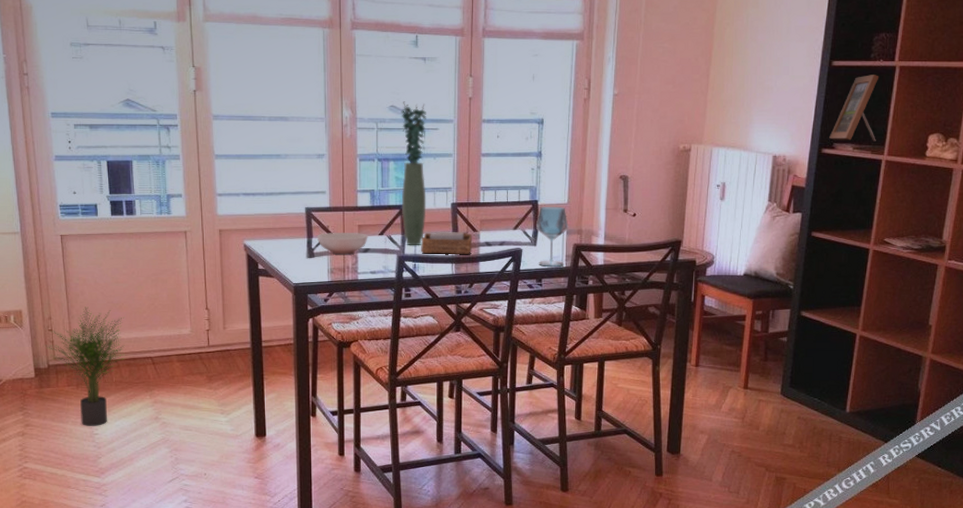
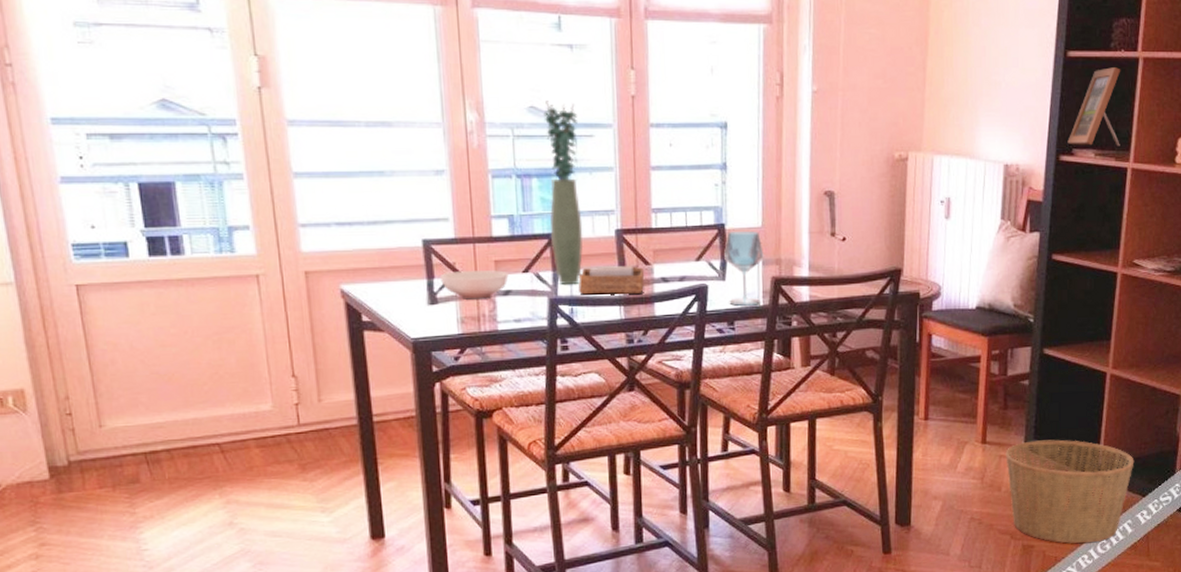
potted plant: present [44,307,125,426] -> none [61,380,179,540]
basket: none [764,389,879,479] -> present [1005,439,1135,544]

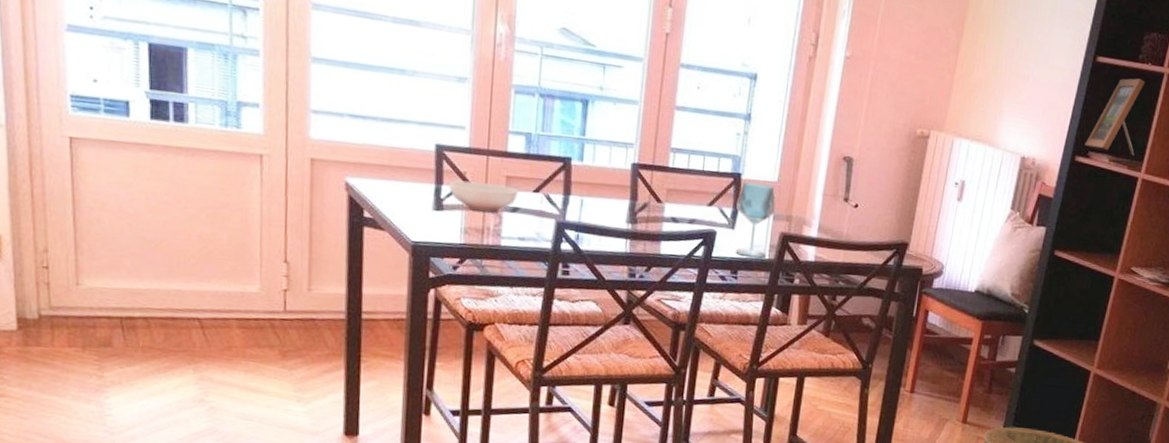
vase: present [543,101,584,286] -> none [566,24,609,211]
napkin holder: present [578,265,645,295] -> none [587,196,656,230]

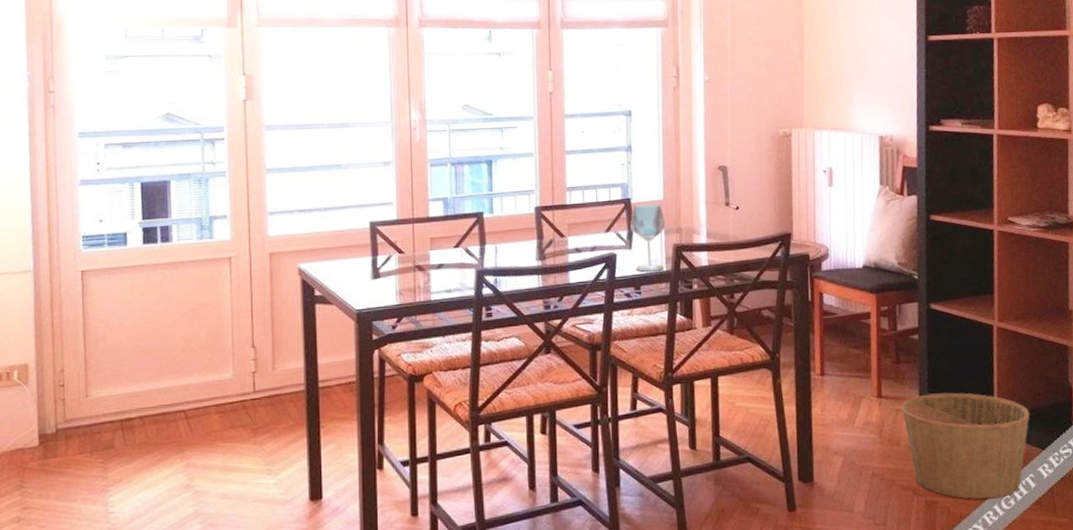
bowl: present [448,180,519,213] -> none [382,246,442,273]
picture frame: present [1085,78,1146,156] -> none [935,47,985,117]

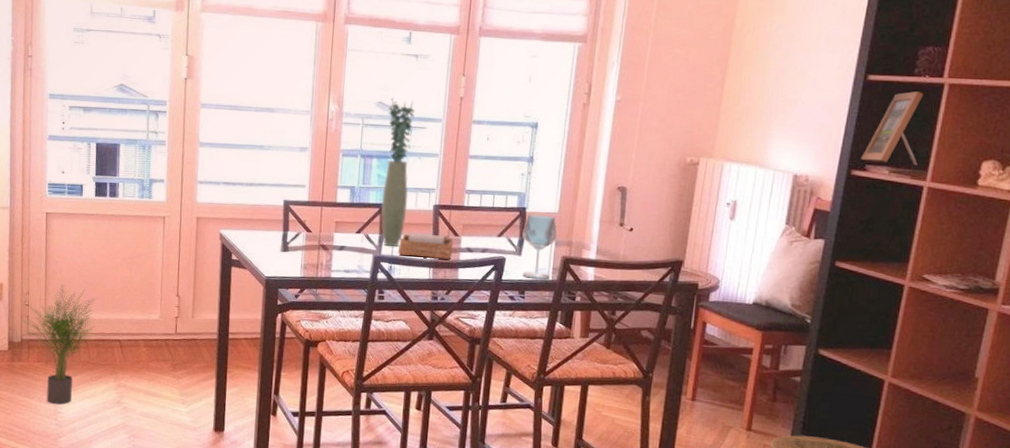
potted plant: none [53,354,153,503] -> present [20,284,97,404]
vase: none [475,100,507,258] -> present [381,98,415,247]
napkin holder: none [502,238,560,266] -> present [398,233,454,259]
picture frame: none [935,47,985,117] -> present [861,91,924,166]

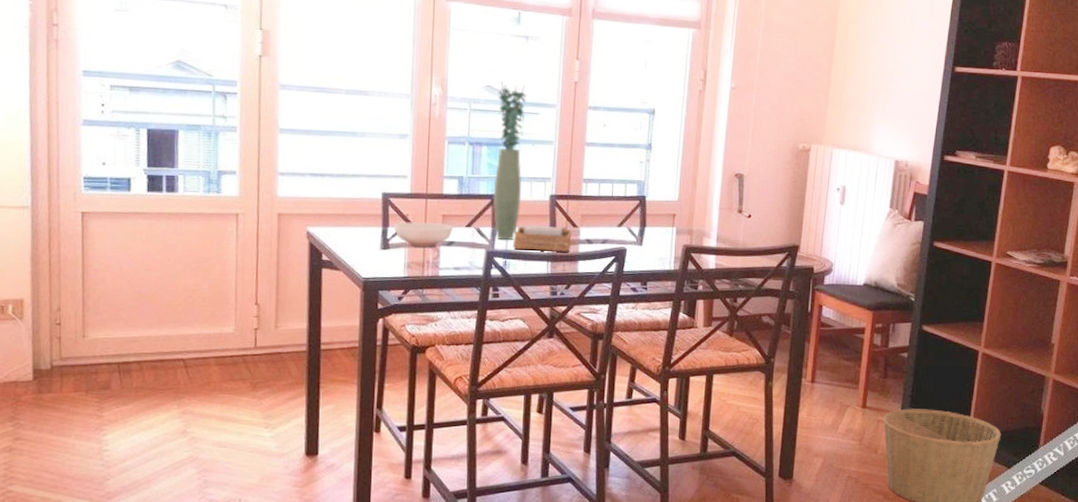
potted plant: present [20,284,97,404] -> none [49,297,153,441]
bowl: none [292,227,345,251] -> present [393,222,453,248]
wine glass: present [522,214,558,279] -> none [642,202,678,269]
picture frame: present [861,91,924,166] -> none [952,83,1002,151]

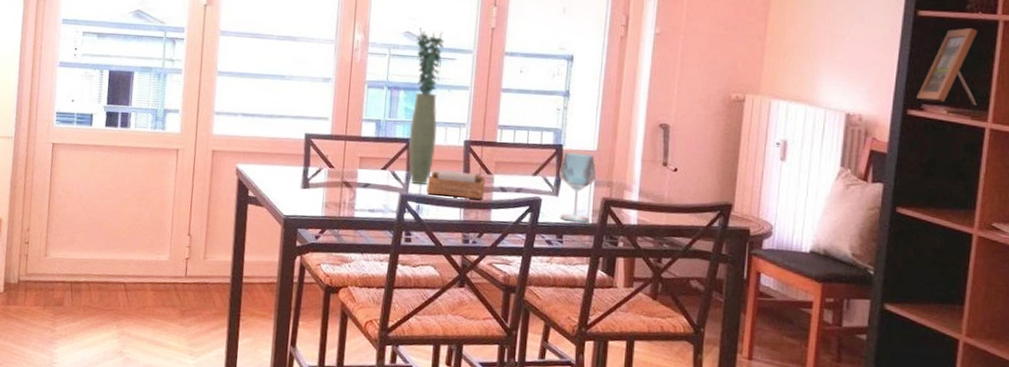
bowl: present [393,222,453,248] -> none [314,162,370,189]
wine glass: none [642,202,678,269] -> present [558,152,597,223]
picture frame: none [952,83,1002,151] -> present [916,28,978,106]

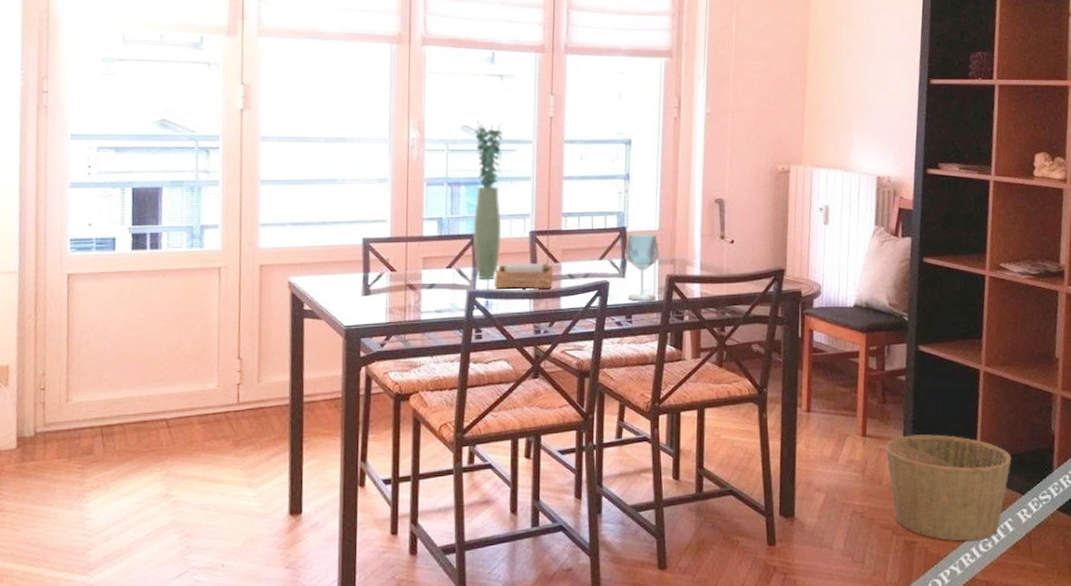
picture frame: present [916,28,978,106] -> none [933,93,982,162]

